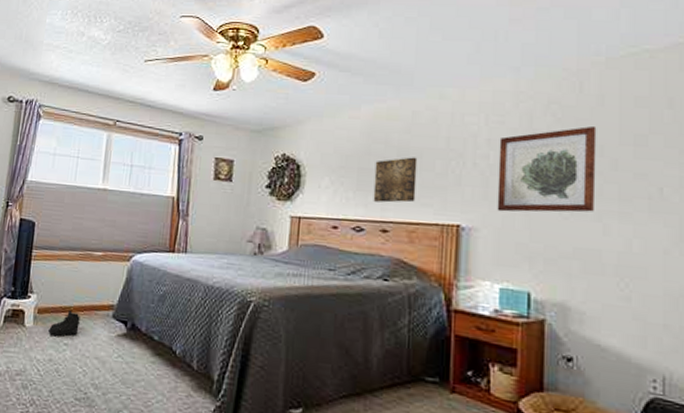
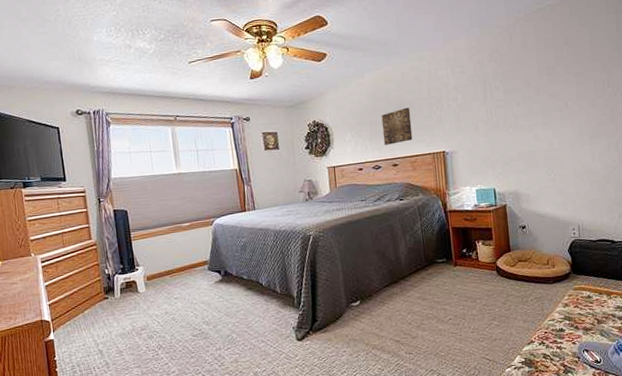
boots: present [48,310,81,336] -> none [159,272,184,294]
wall art: present [497,125,597,213] -> none [462,65,528,137]

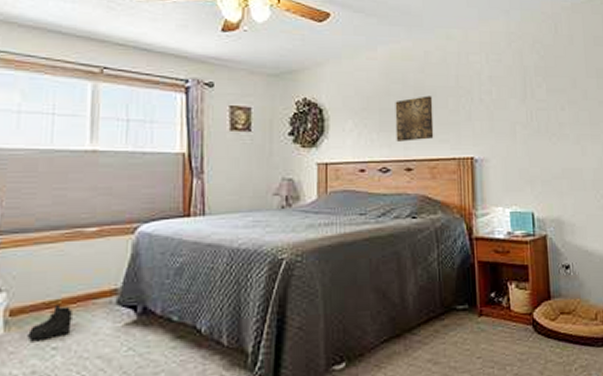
boots: none [159,272,184,294] -> present [28,305,74,340]

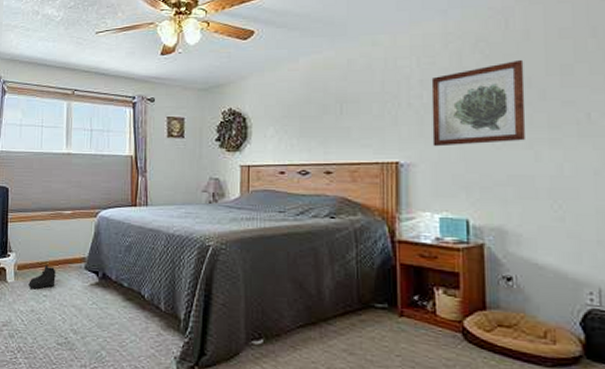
wall art: present [395,95,434,142] -> none [316,102,356,146]
wall art: none [498,61,574,142] -> present [431,59,526,147]

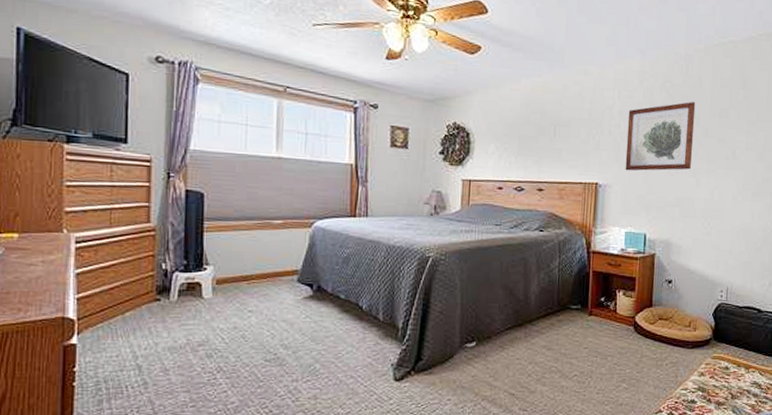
boots: present [28,265,57,289] -> none [230,279,265,304]

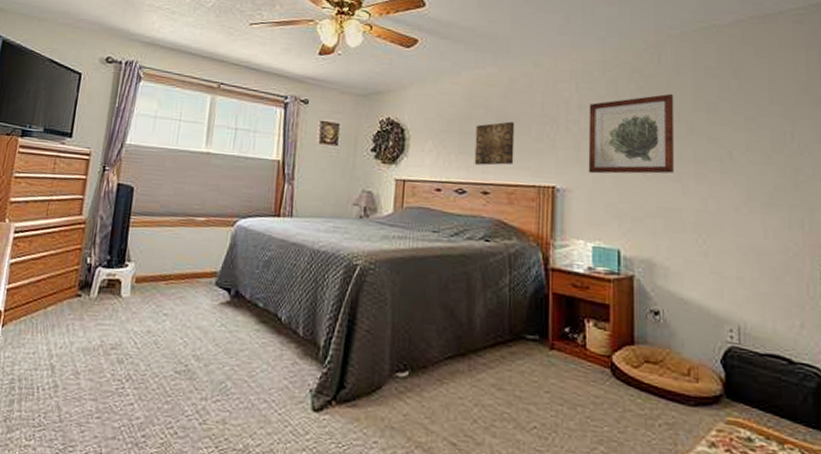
wall art: none [531,126,567,166] -> present [474,121,515,166]

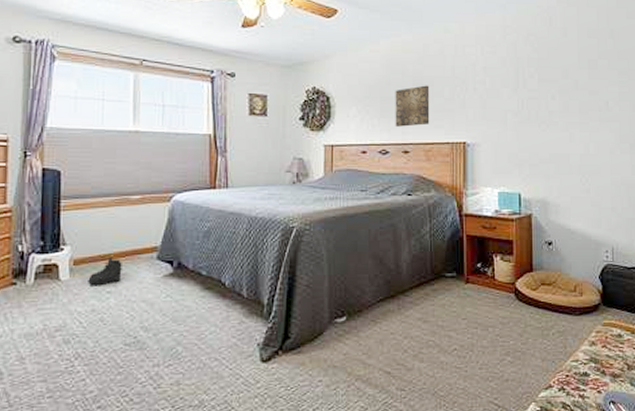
boots: none [147,279,182,306] -> present [88,258,124,285]
wall art: present [588,93,675,174] -> none [493,53,564,128]

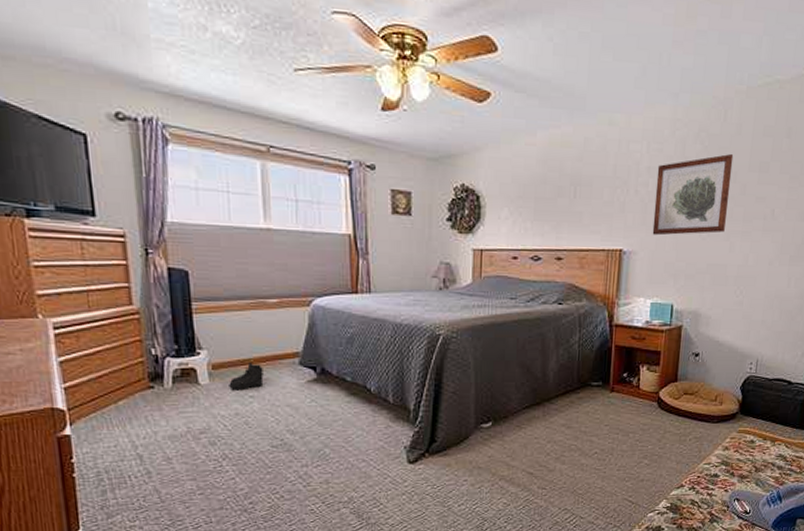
wall art: present [395,85,430,127] -> none [549,185,588,232]
wall art: none [493,53,564,128] -> present [652,153,734,236]

